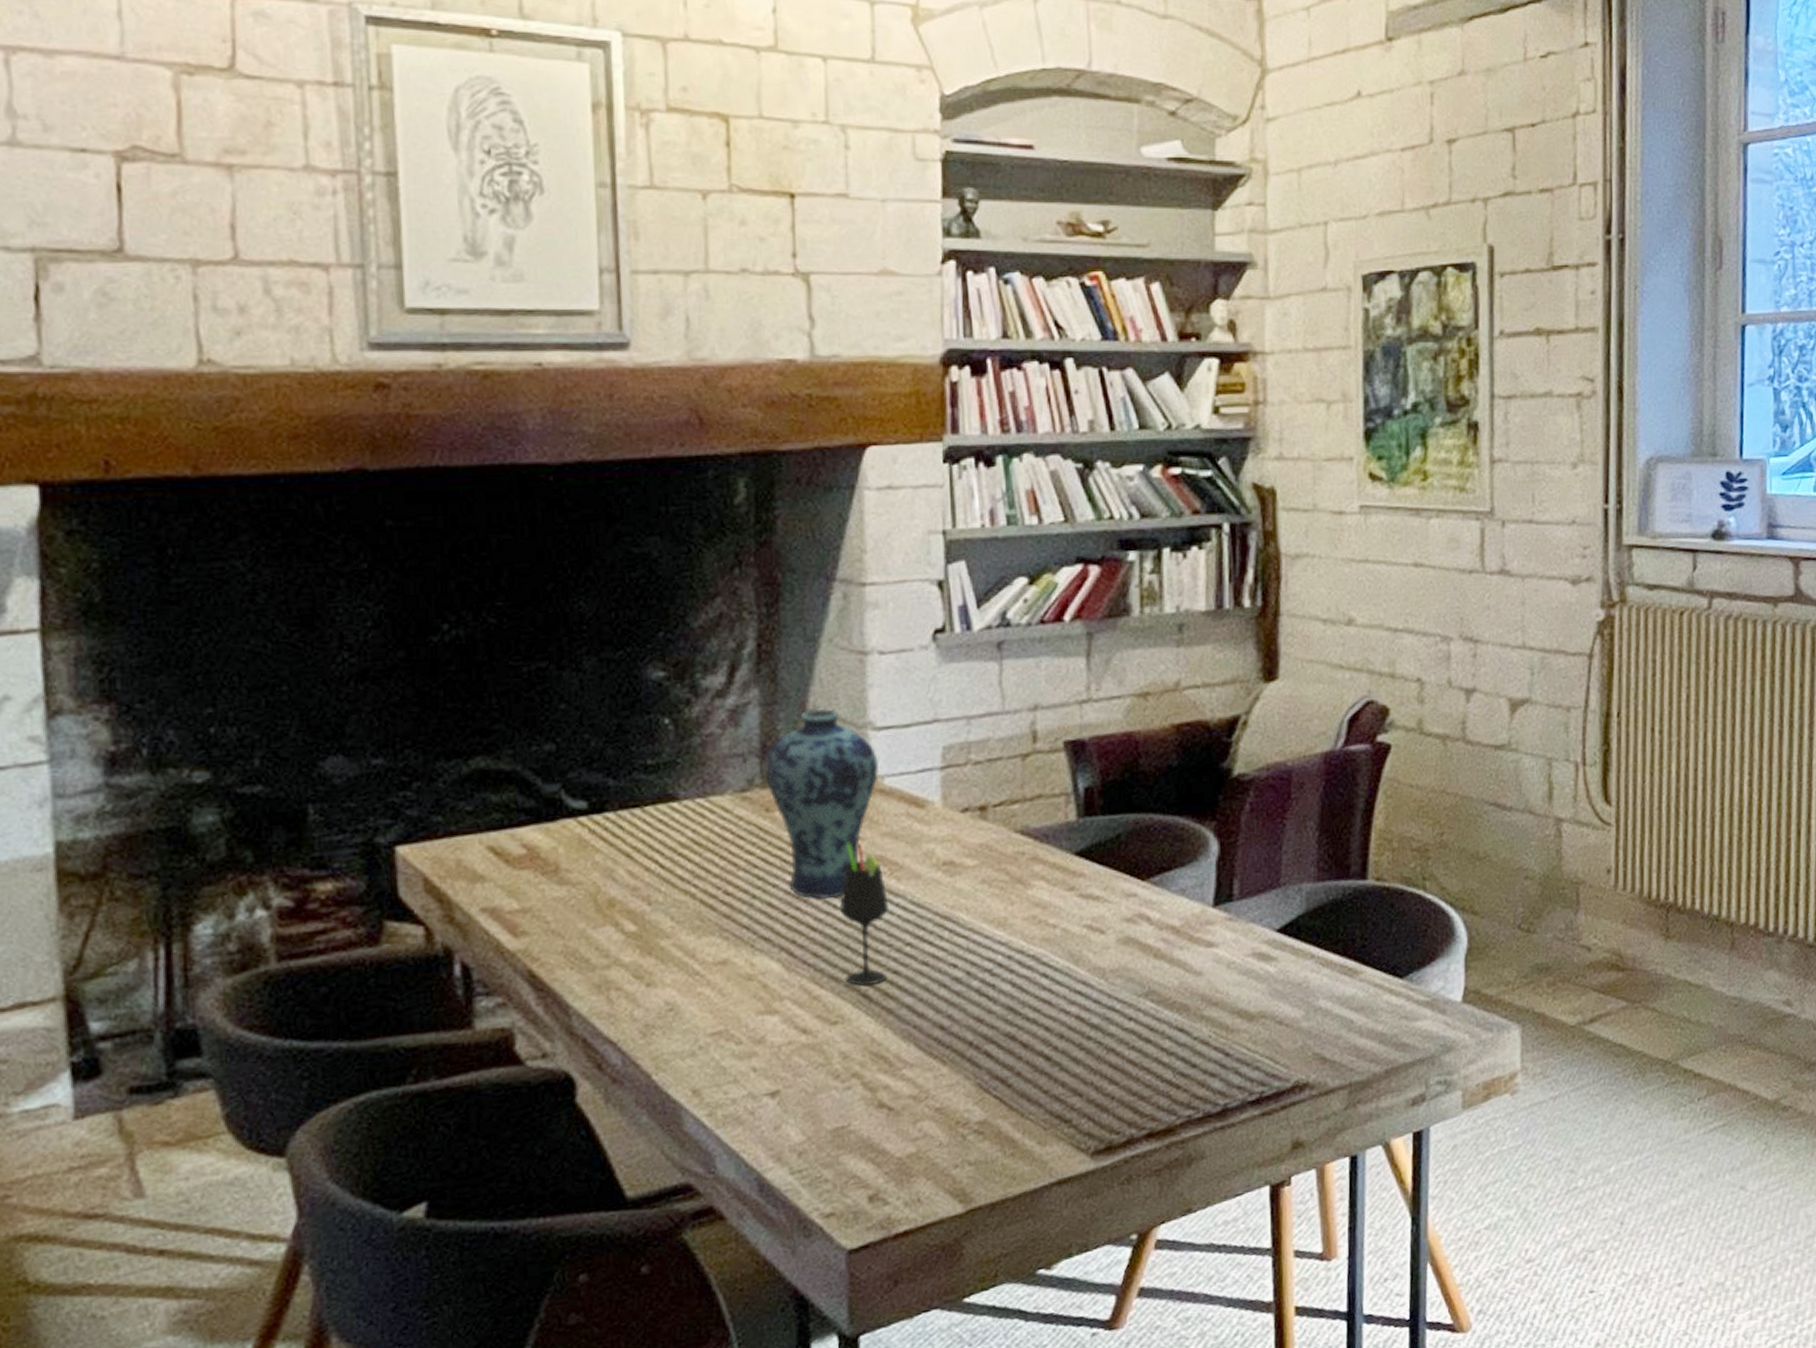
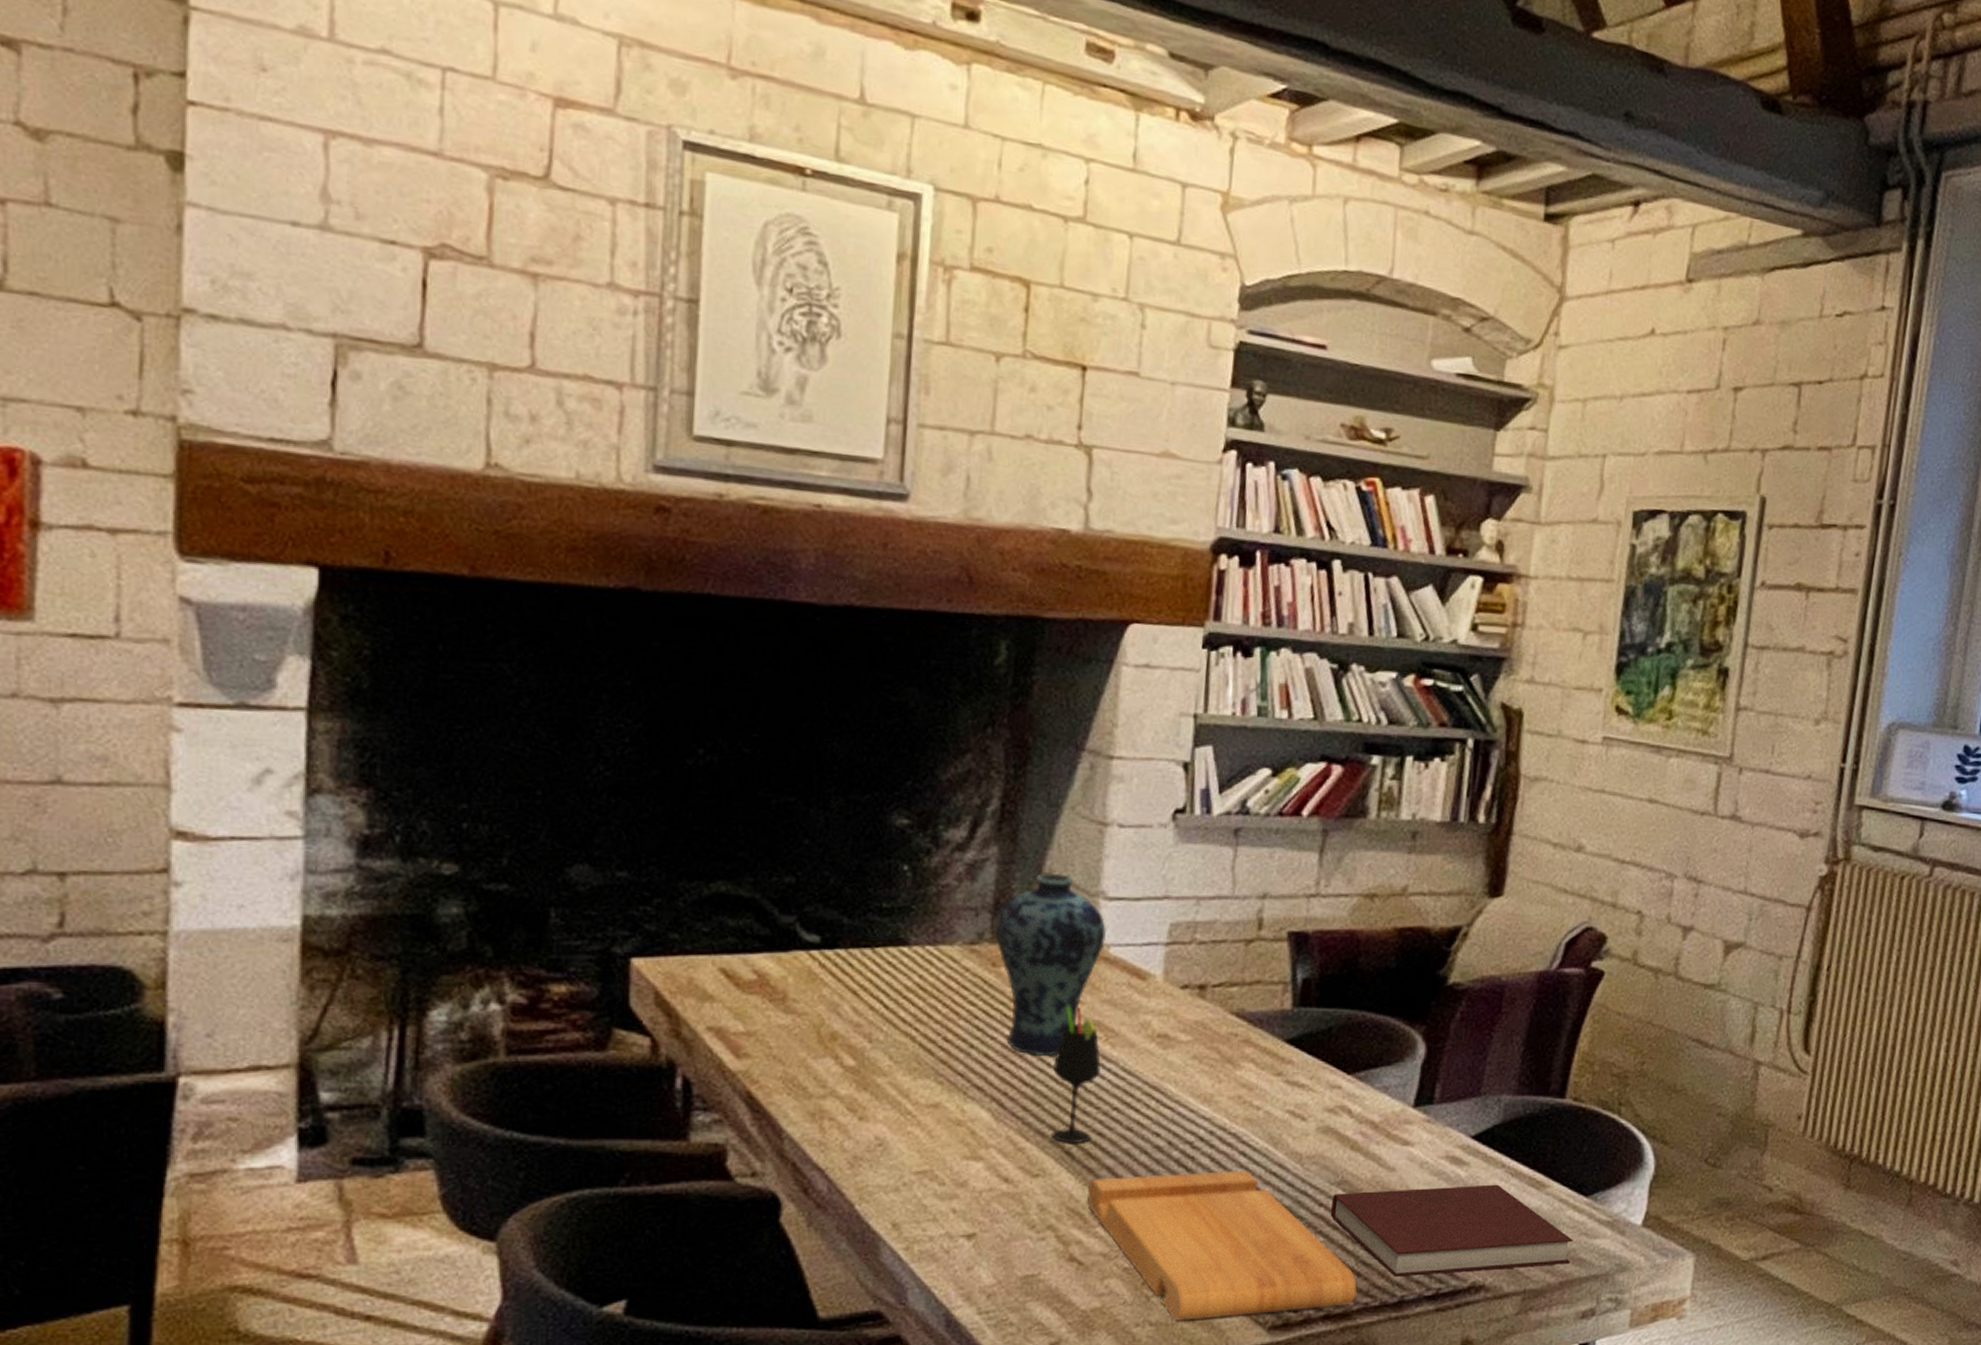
cutting board: none [890,991,1179,1159] -> present [1087,1170,1358,1322]
notebook: none [1140,976,1394,1086] -> present [1330,1184,1573,1278]

